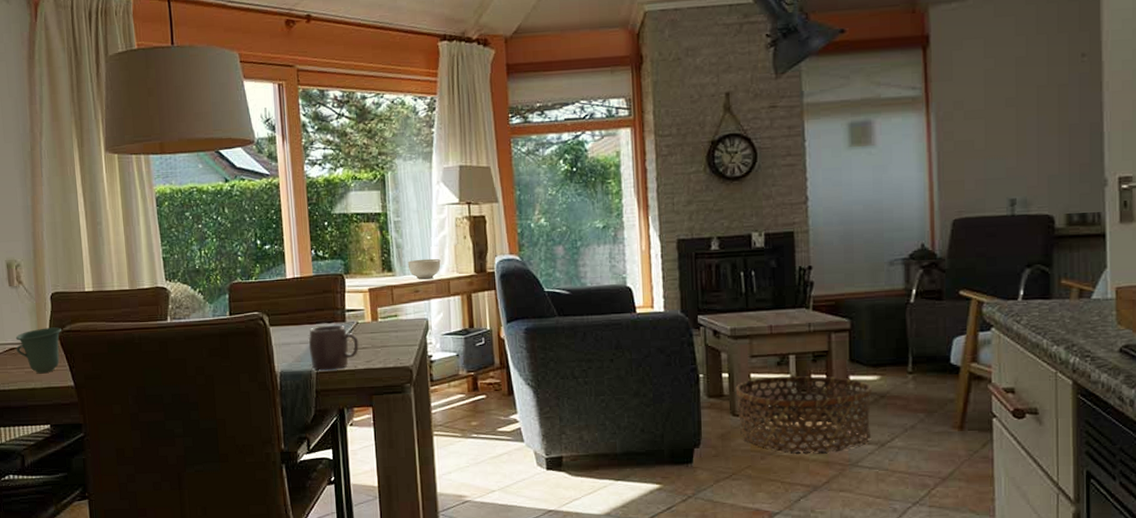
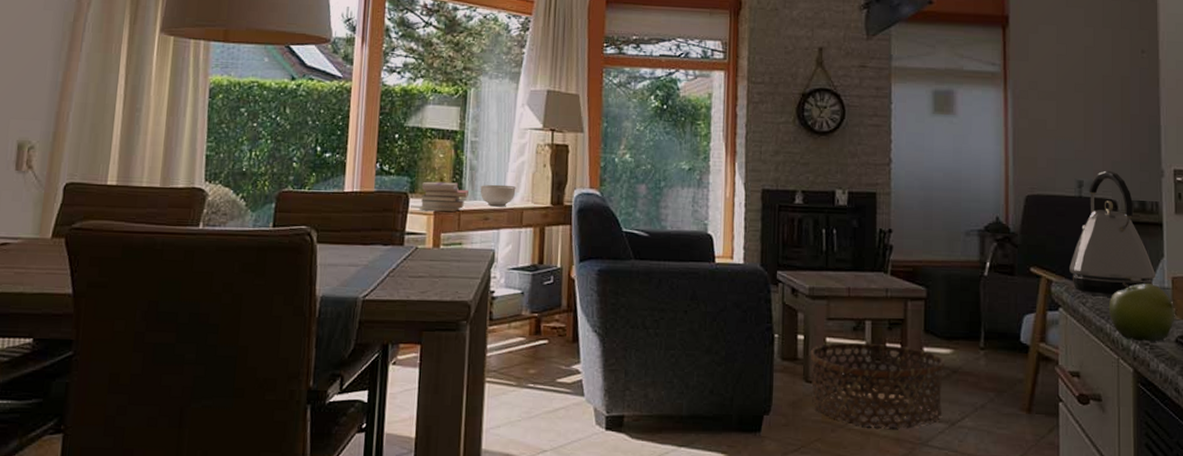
cup: present [15,327,62,374] -> none [9,222,71,277]
mug: present [308,325,359,370] -> none [358,248,415,299]
books: none [354,261,399,289] -> present [419,181,470,211]
kettle: none [1002,185,1097,313] -> present [1069,170,1155,297]
fruit: none [1045,296,1119,354] -> present [1108,282,1175,342]

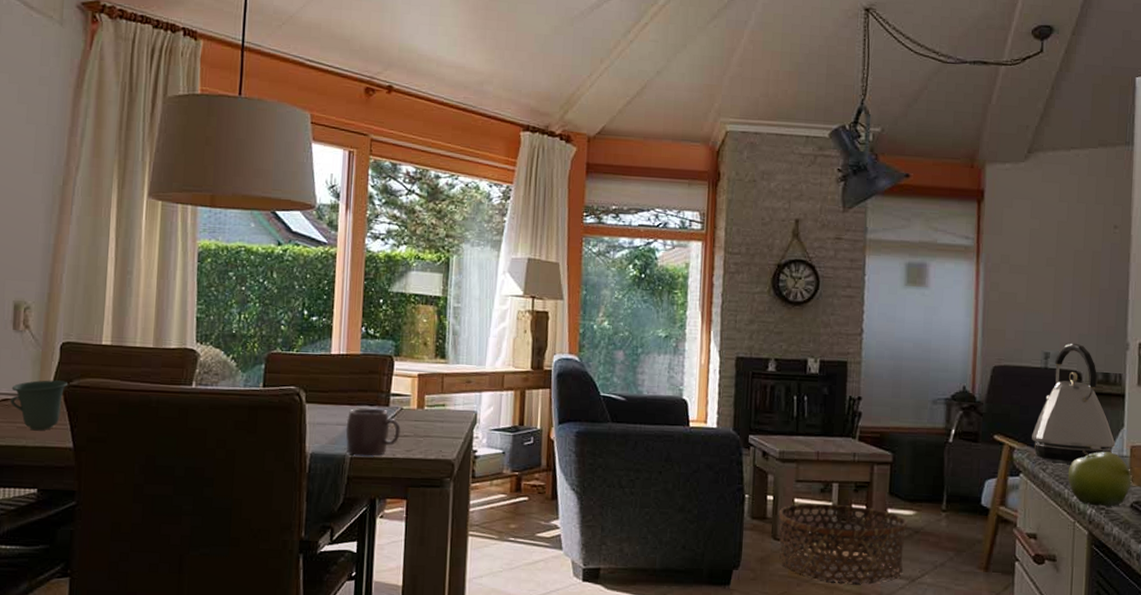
cup: none [9,222,71,277] -> present [10,380,69,431]
mug: none [358,248,415,299] -> present [345,408,401,456]
books: present [419,181,470,211] -> none [404,345,453,374]
bowl: present [480,184,516,206] -> none [462,349,498,370]

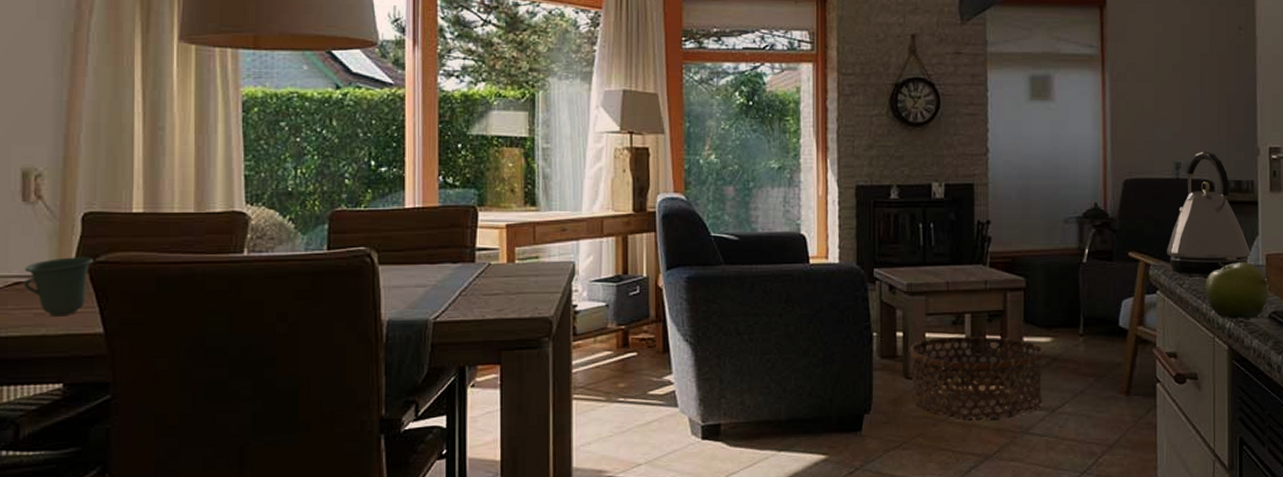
mug: present [345,408,401,456] -> none [426,266,489,320]

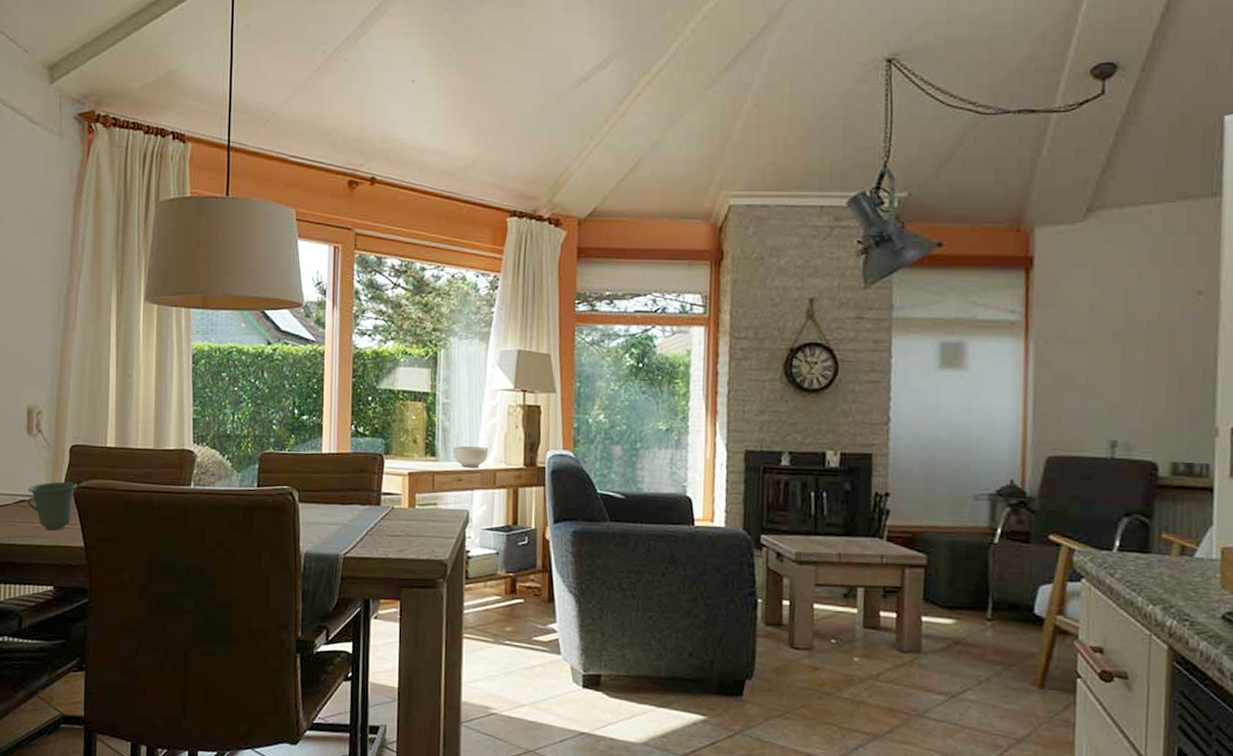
bowl: none [555,193,594,215] -> present [453,445,489,467]
basket: present [909,336,1044,419] -> none [796,609,946,698]
kettle: present [1167,151,1250,277] -> none [1096,429,1201,568]
fruit: present [1205,261,1269,319] -> none [1141,552,1223,618]

